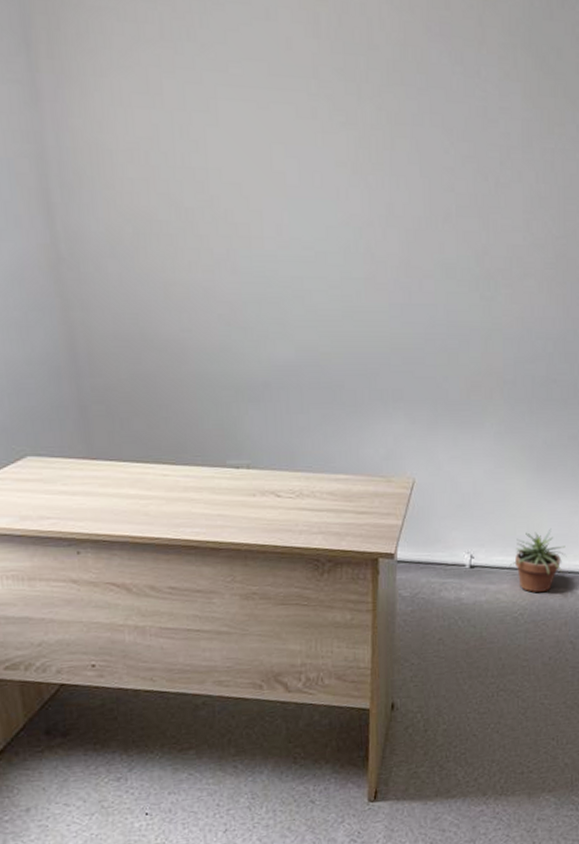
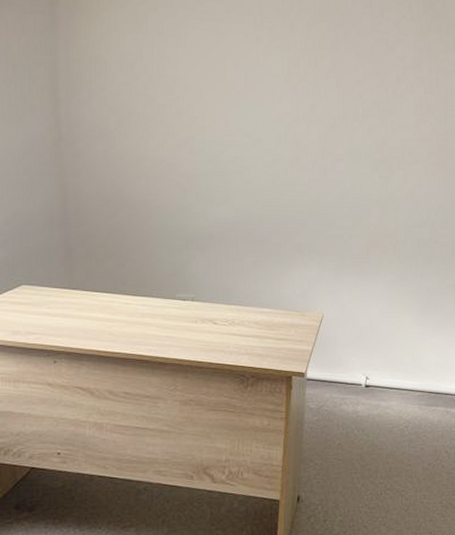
potted plant: present [509,528,567,593] -> none [397,358,444,410]

